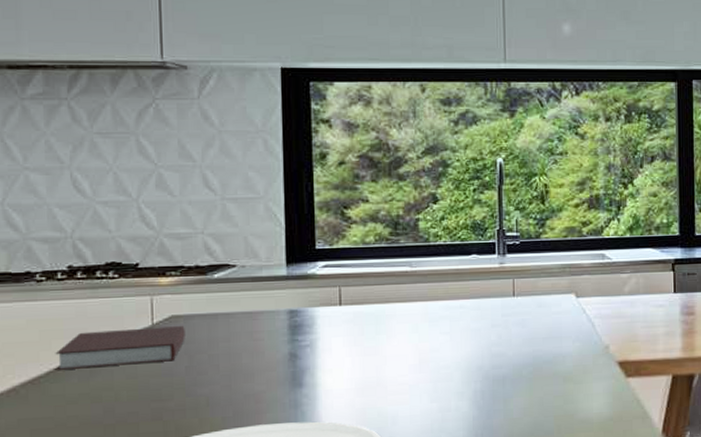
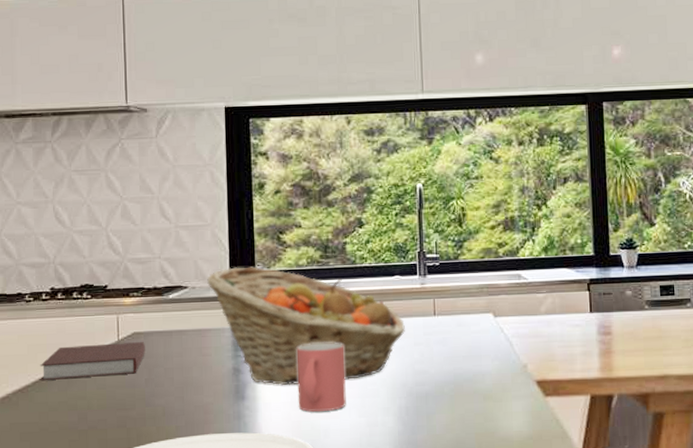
fruit basket: none [259,244,482,372] -> present [207,266,405,386]
mug: none [362,325,417,398] -> present [296,343,346,412]

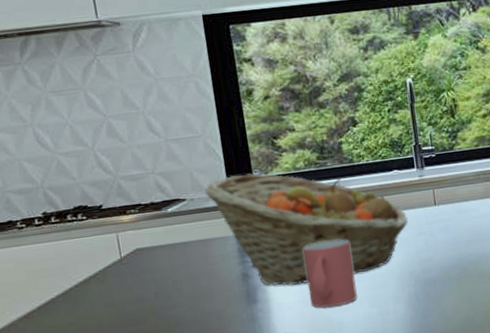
notebook: present [40,342,145,380] -> none [42,257,151,305]

